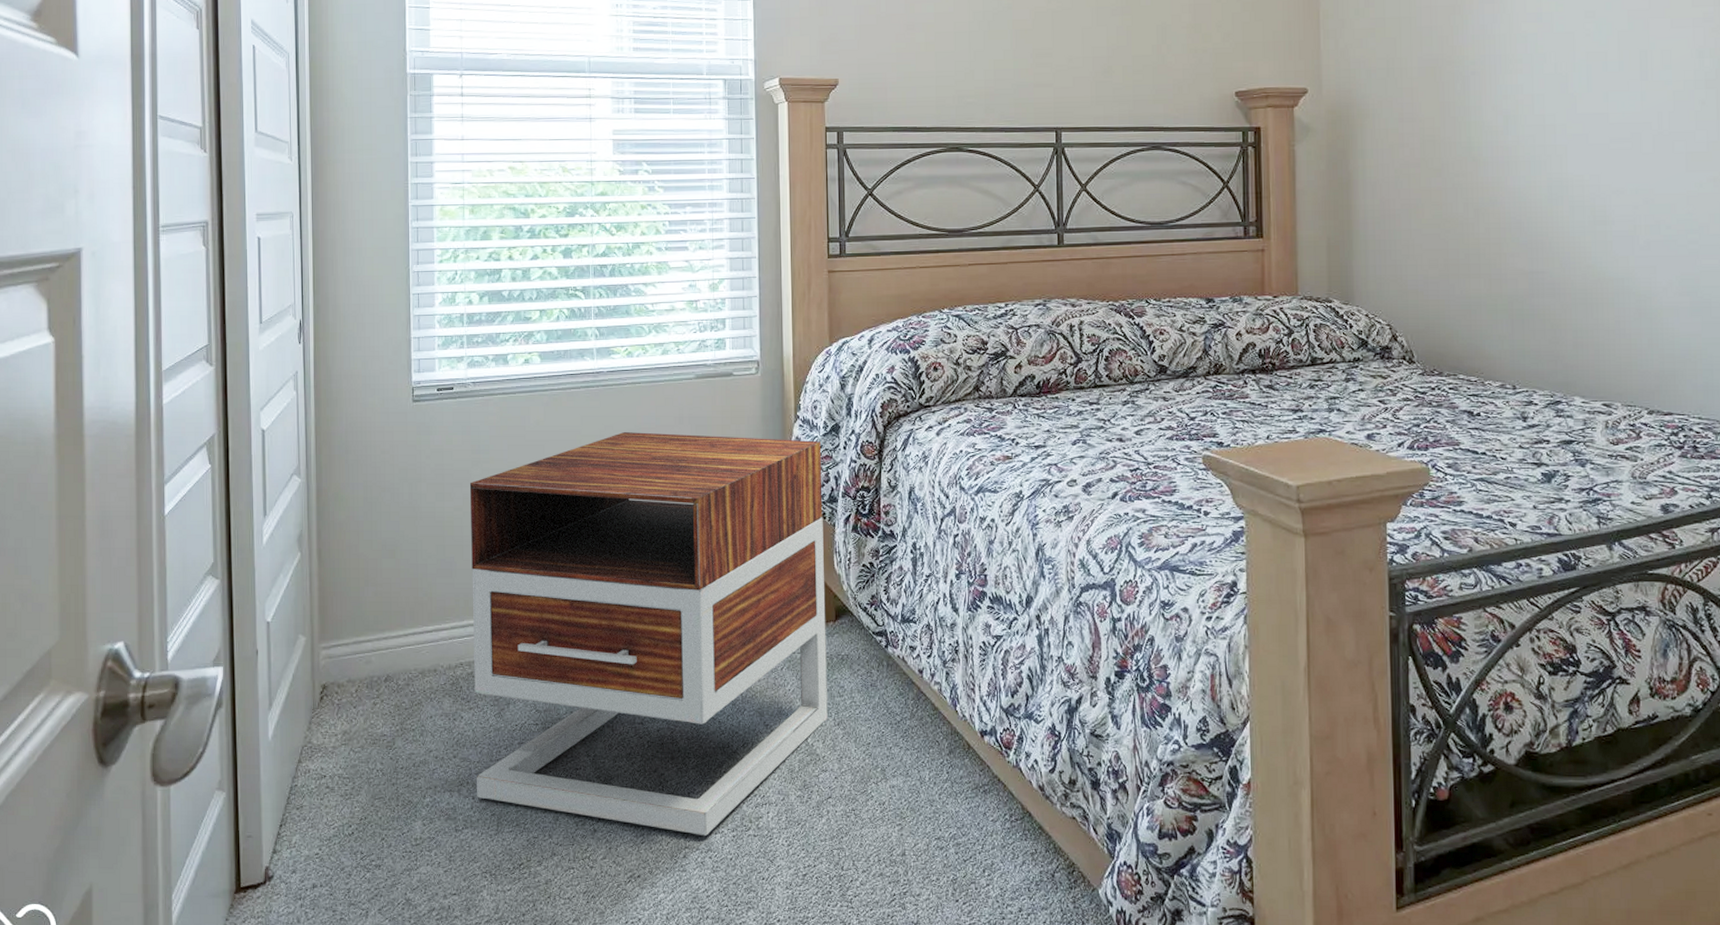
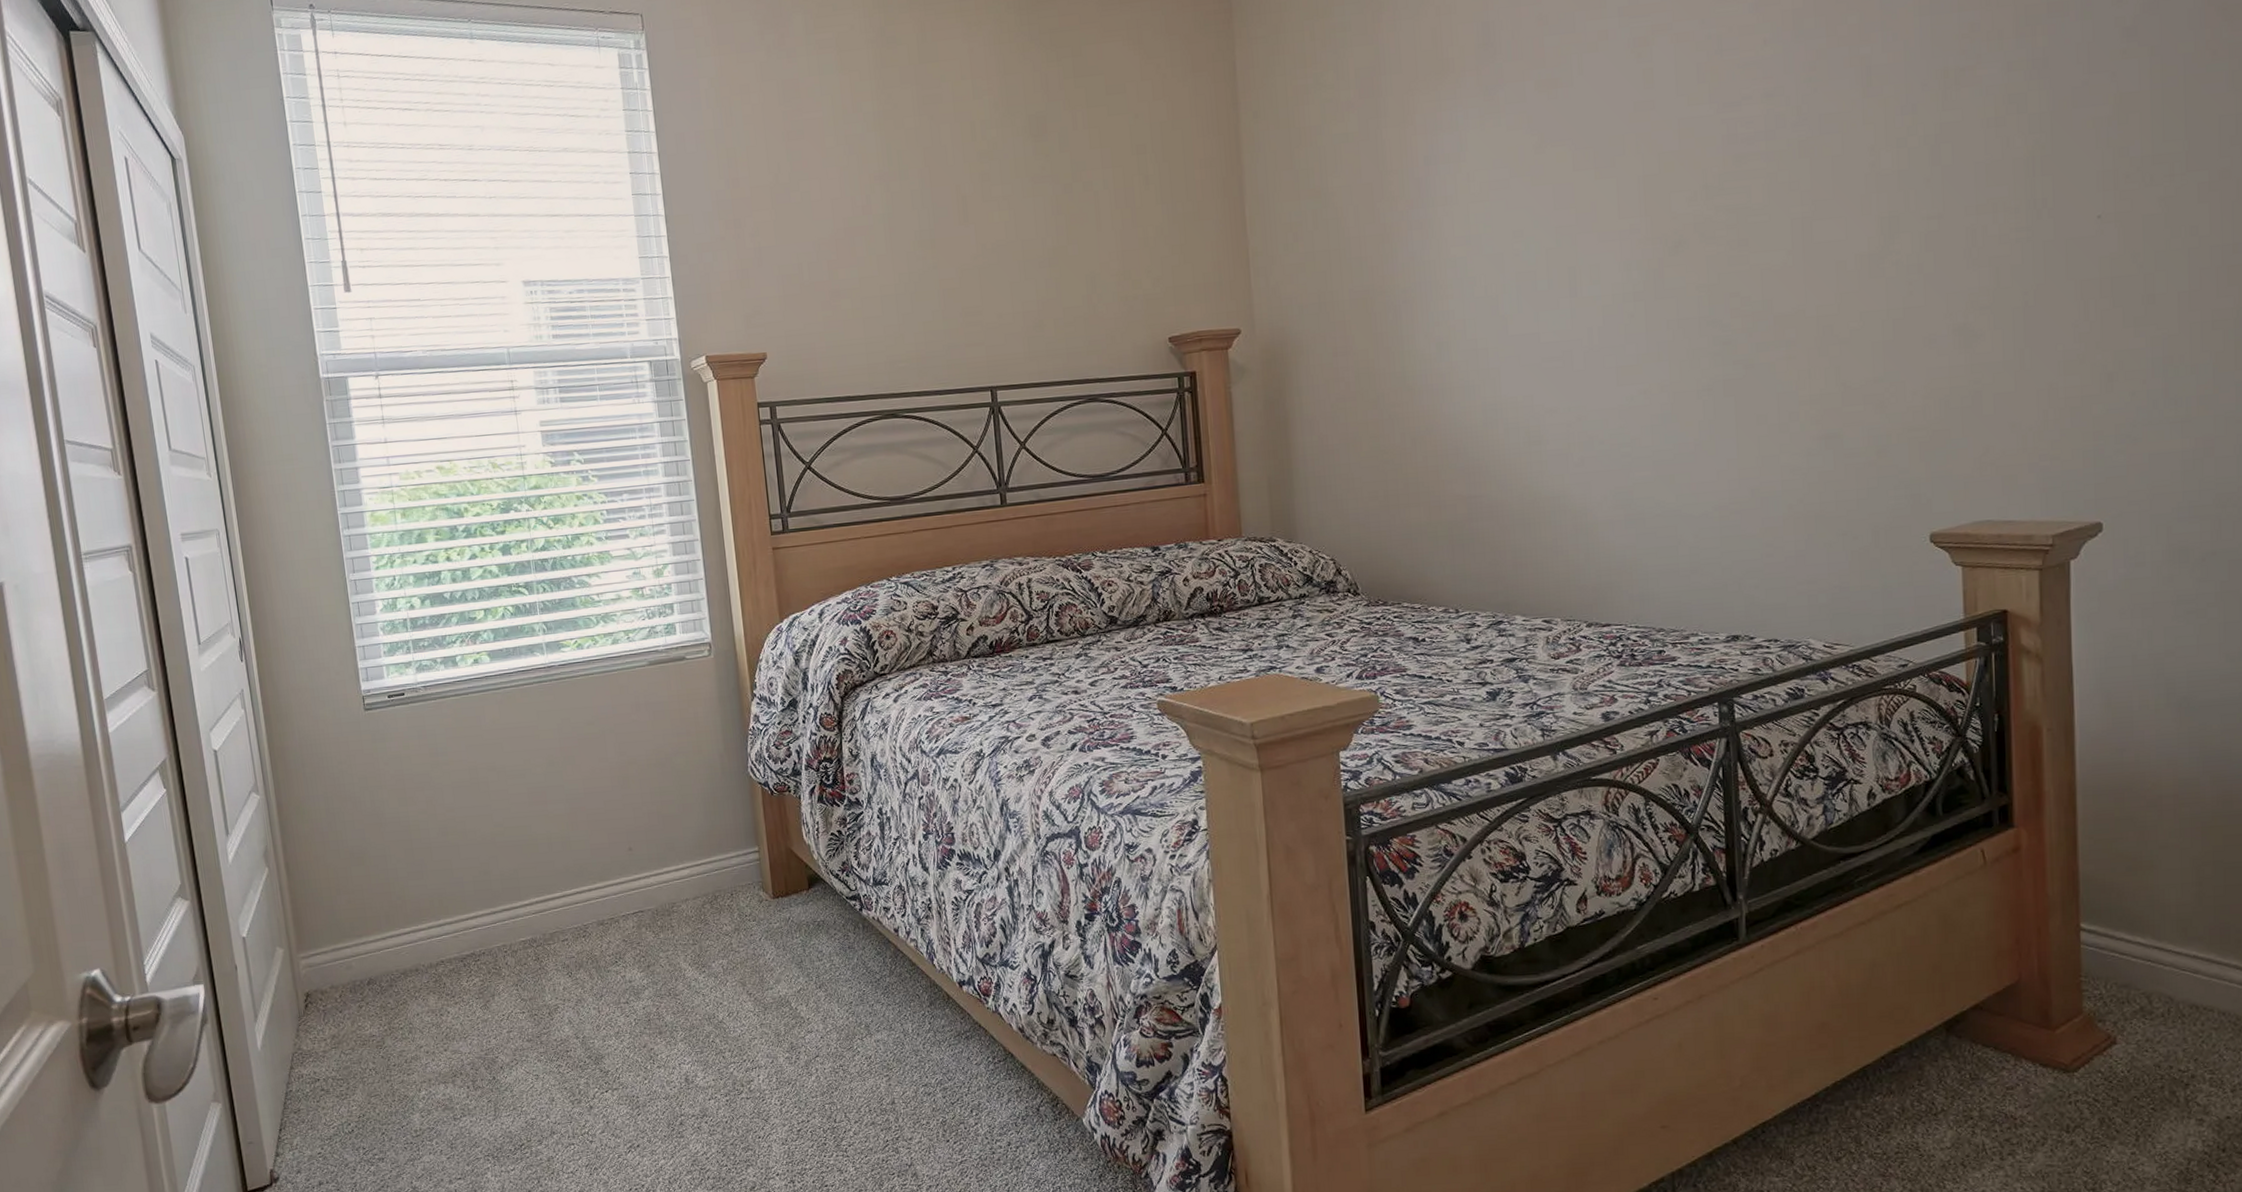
nightstand: present [469,432,828,837] -> none [431,716,809,1104]

